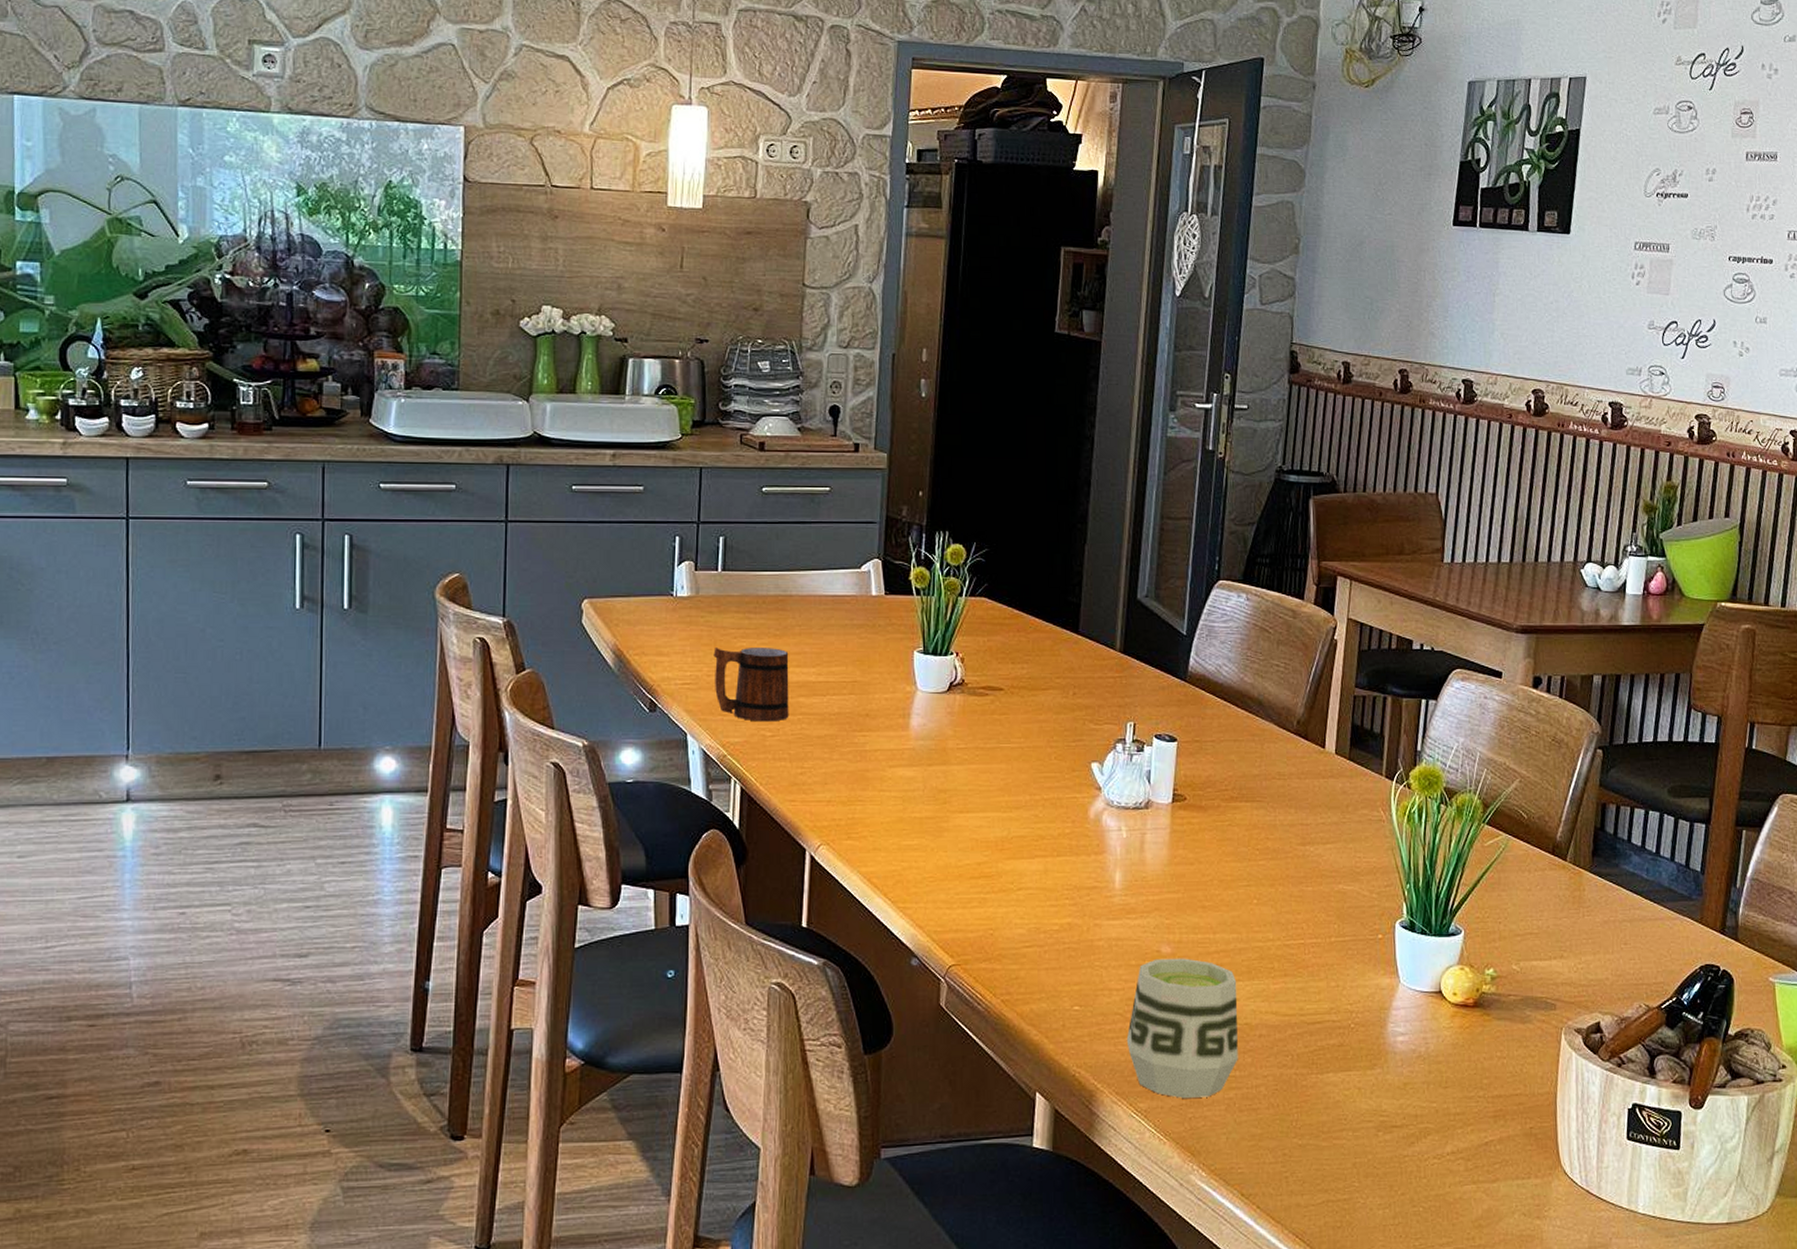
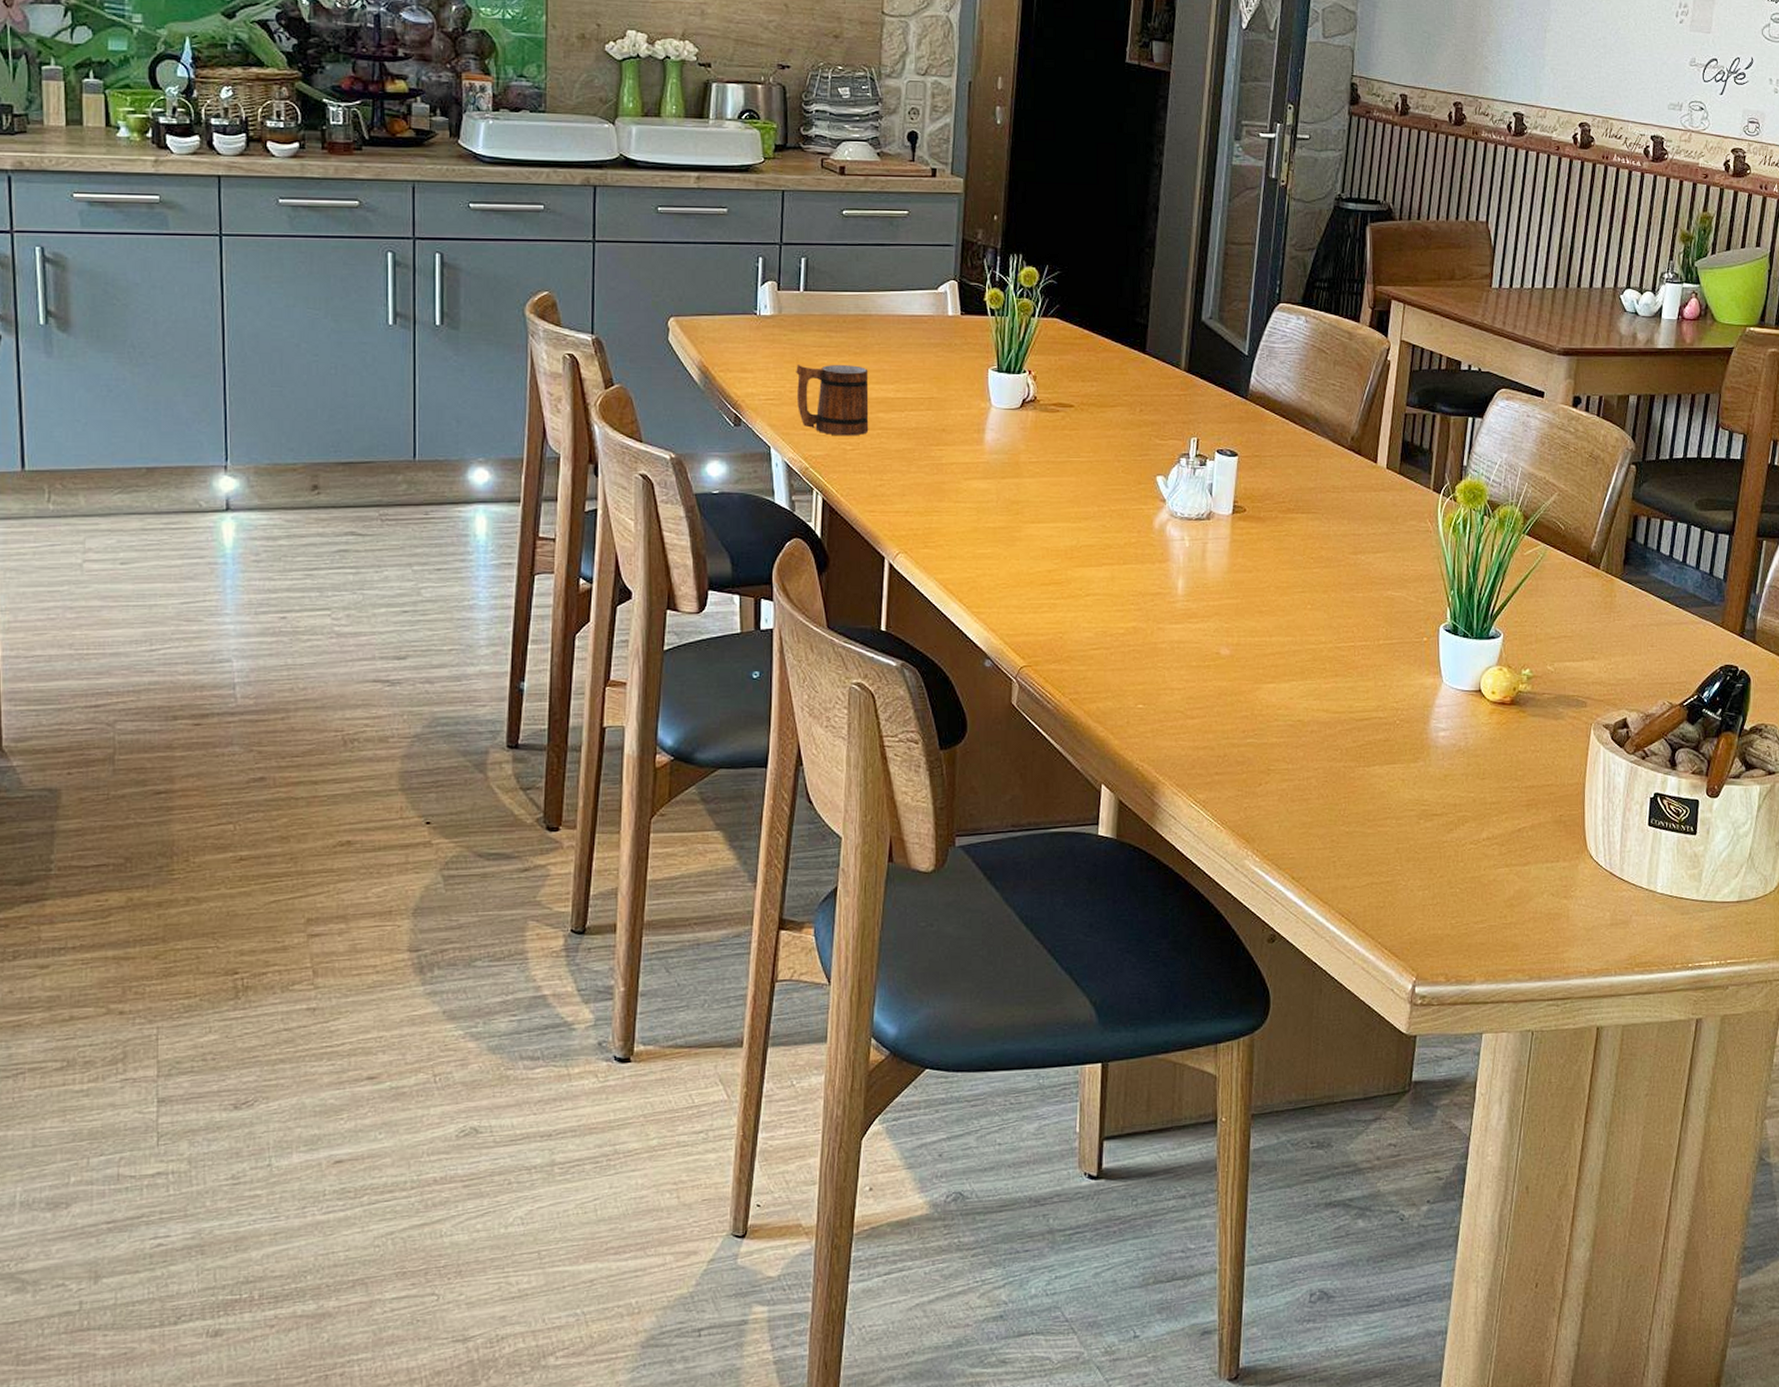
cup: present [1126,958,1238,1098] -> none [1187,659,1291,789]

